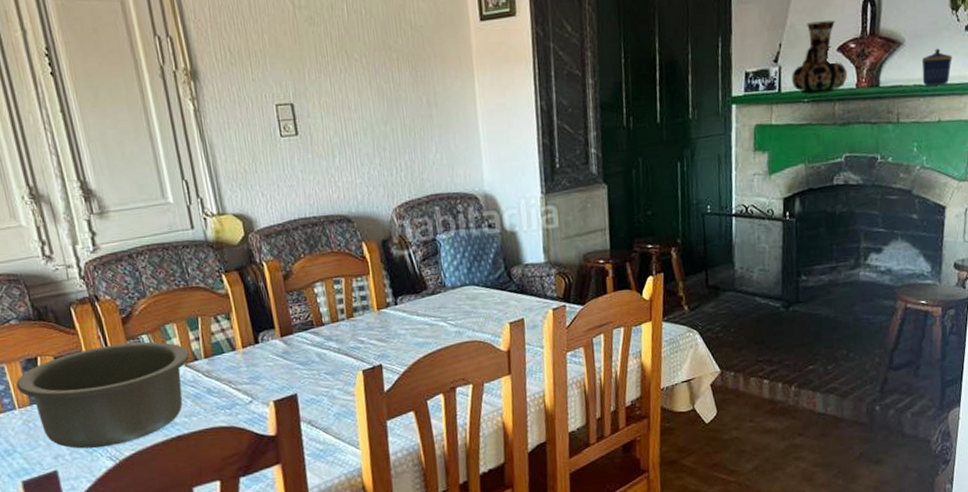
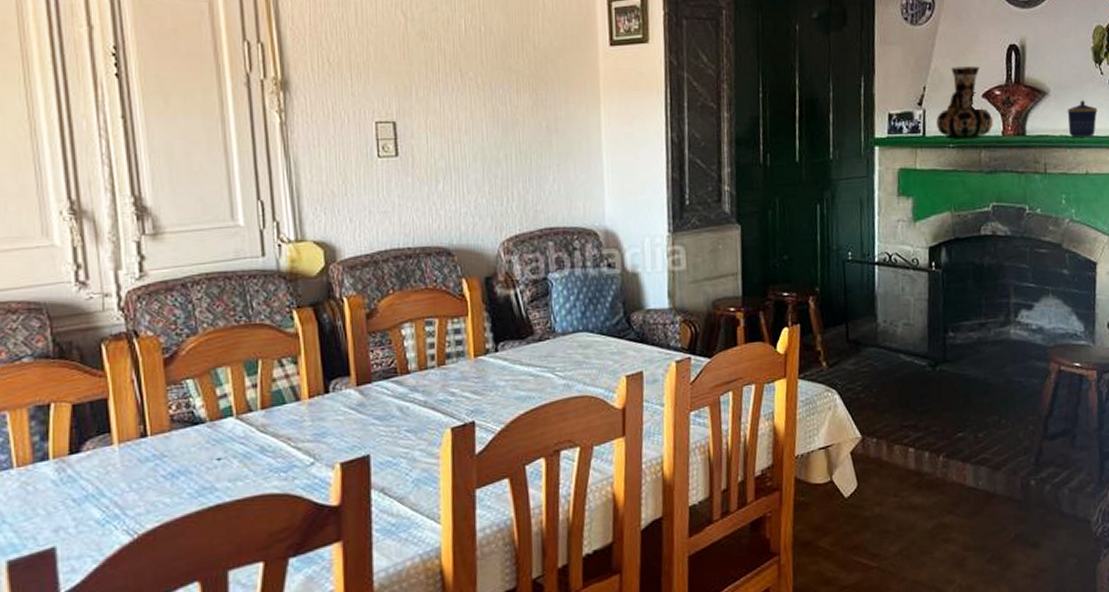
bowl: present [15,341,190,449] -> none [17,387,242,520]

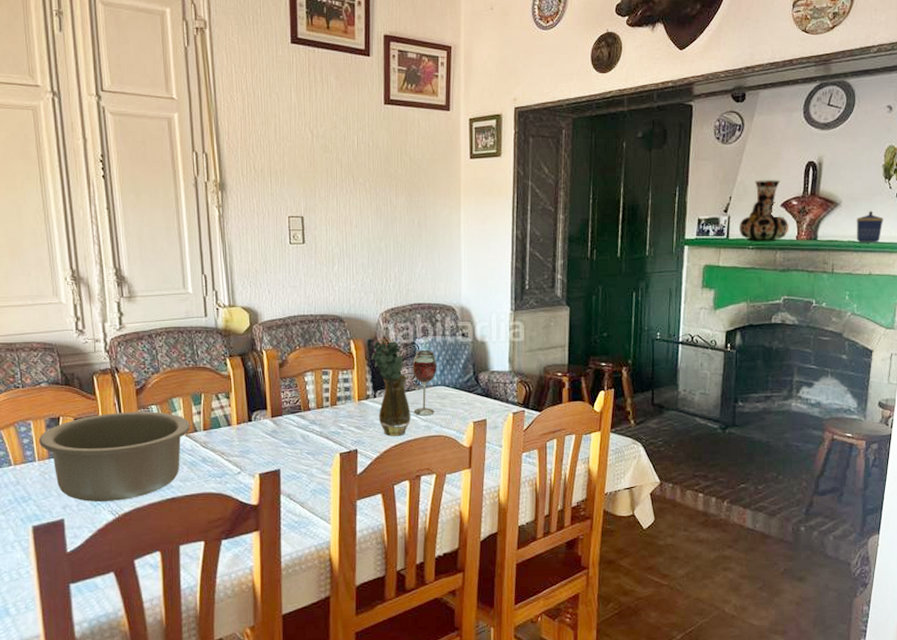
bowl: none [17,387,242,520] -> present [38,411,190,502]
vase: none [490,273,545,401] -> present [371,337,411,436]
wineglass: none [545,286,577,371] -> present [412,349,437,415]

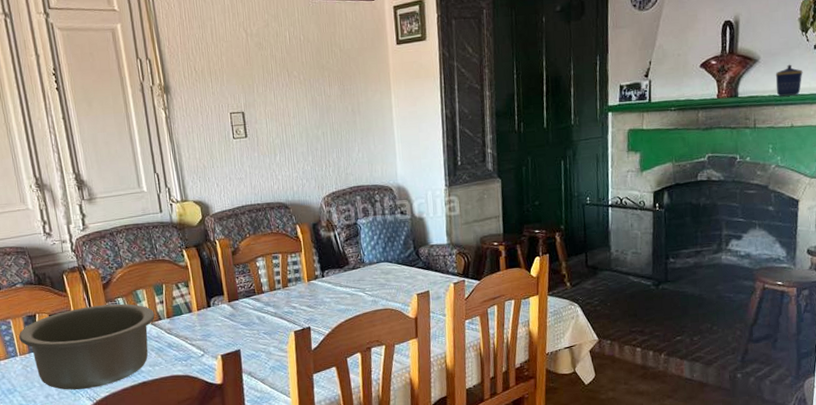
vase: present [371,337,411,436] -> none [317,220,358,313]
wineglass: present [412,349,437,415] -> none [356,229,380,291]
decorative vase: present [739,180,788,242] -> none [660,41,709,103]

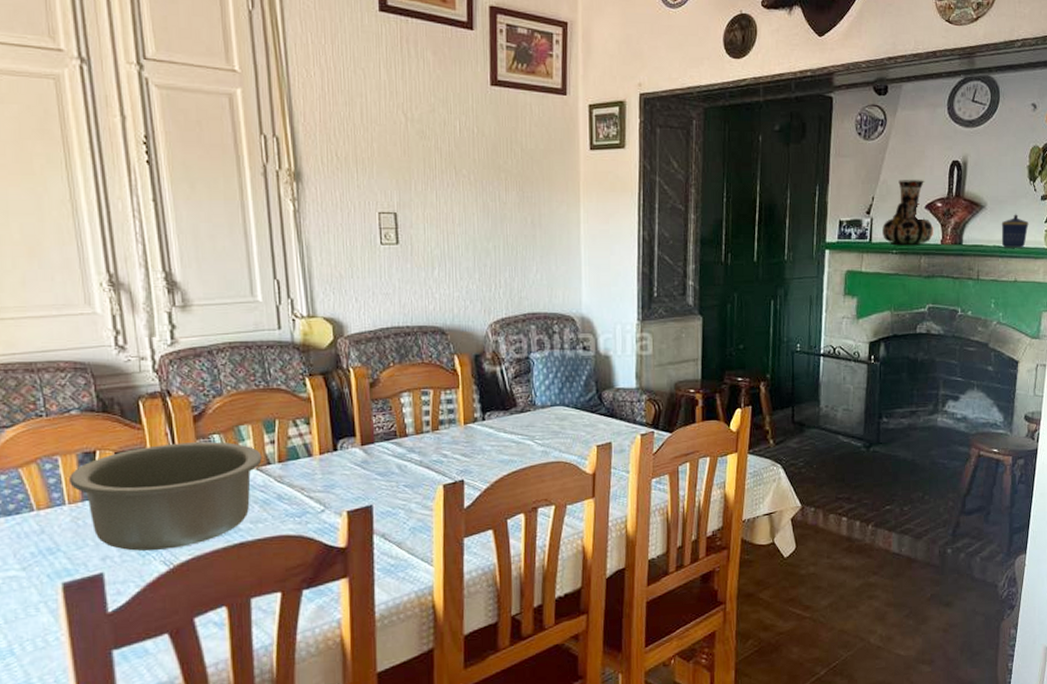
decorative vase: none [660,41,709,103] -> present [882,180,933,246]

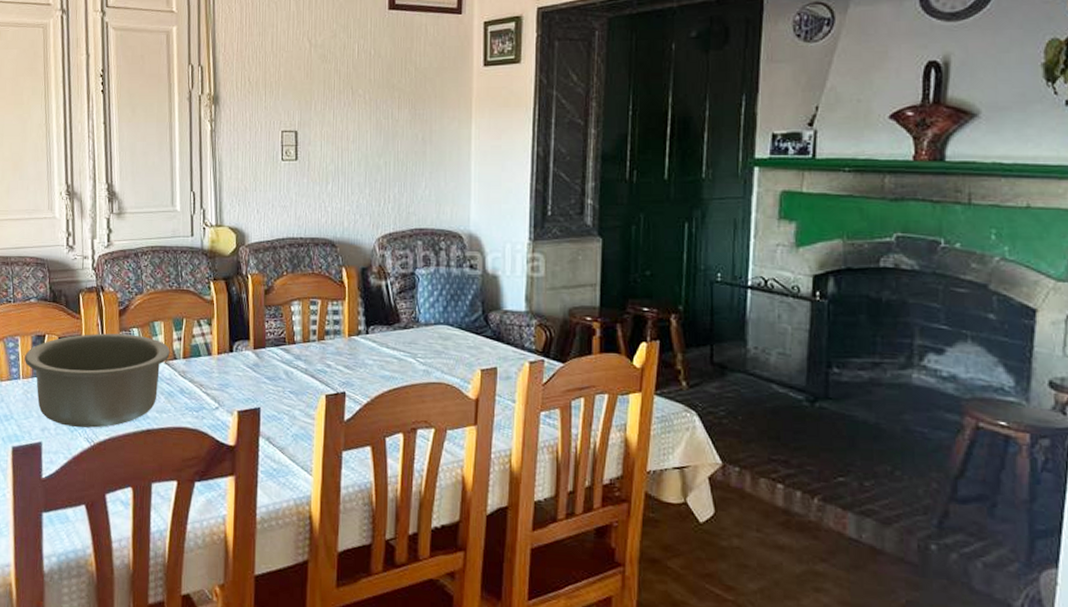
decorative vase: present [882,180,933,246] -> none [830,85,901,162]
decorative jar: present [1001,214,1029,248] -> none [1003,123,1047,165]

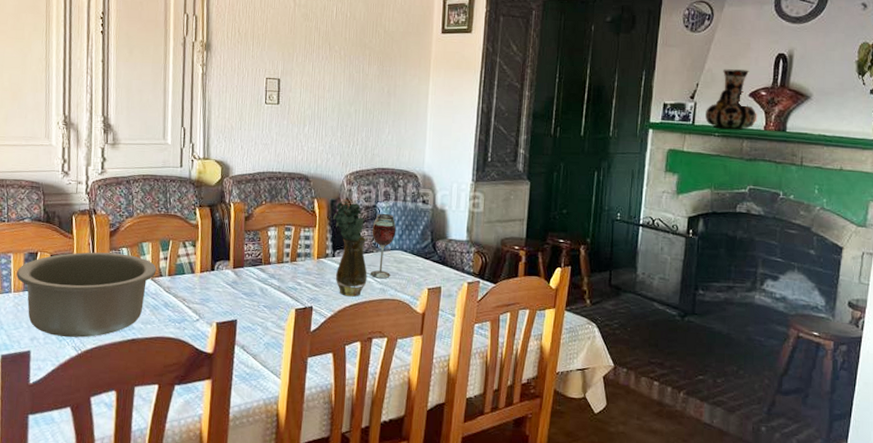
vase: none [364,265,408,380] -> present [333,198,367,297]
wineglass: none [411,281,440,358] -> present [371,213,396,278]
decorative vase: none [830,85,901,162] -> present [705,69,756,130]

